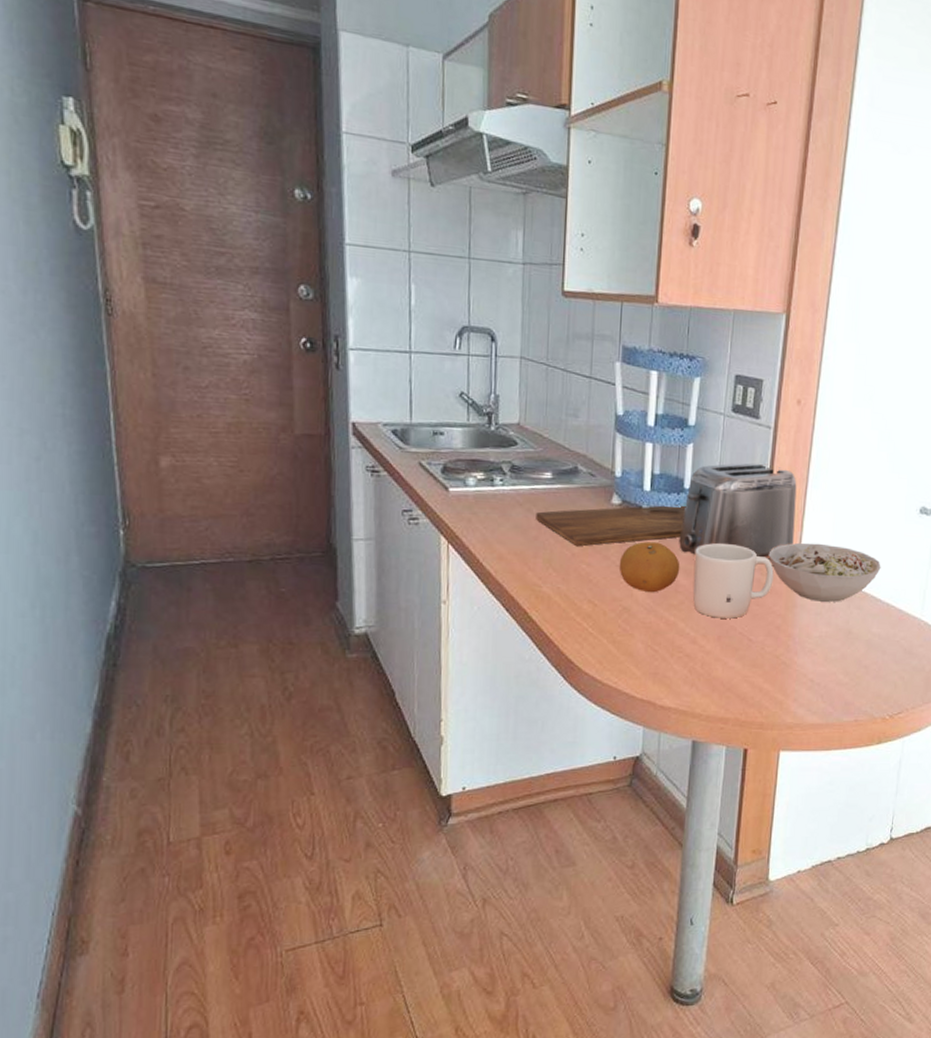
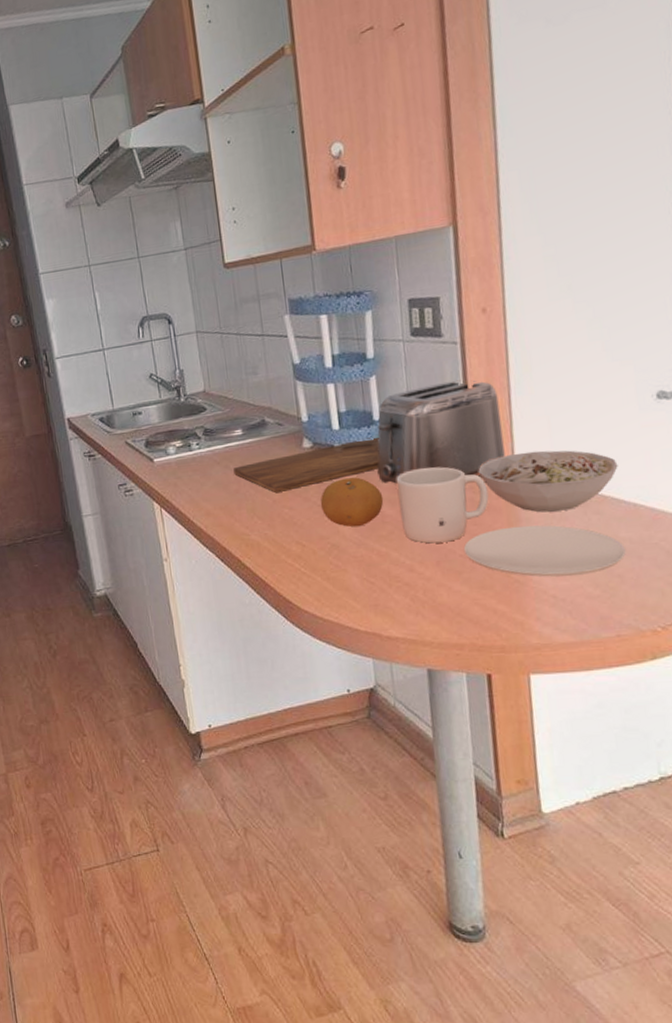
plate: none [743,611,875,662] -> present [463,525,627,577]

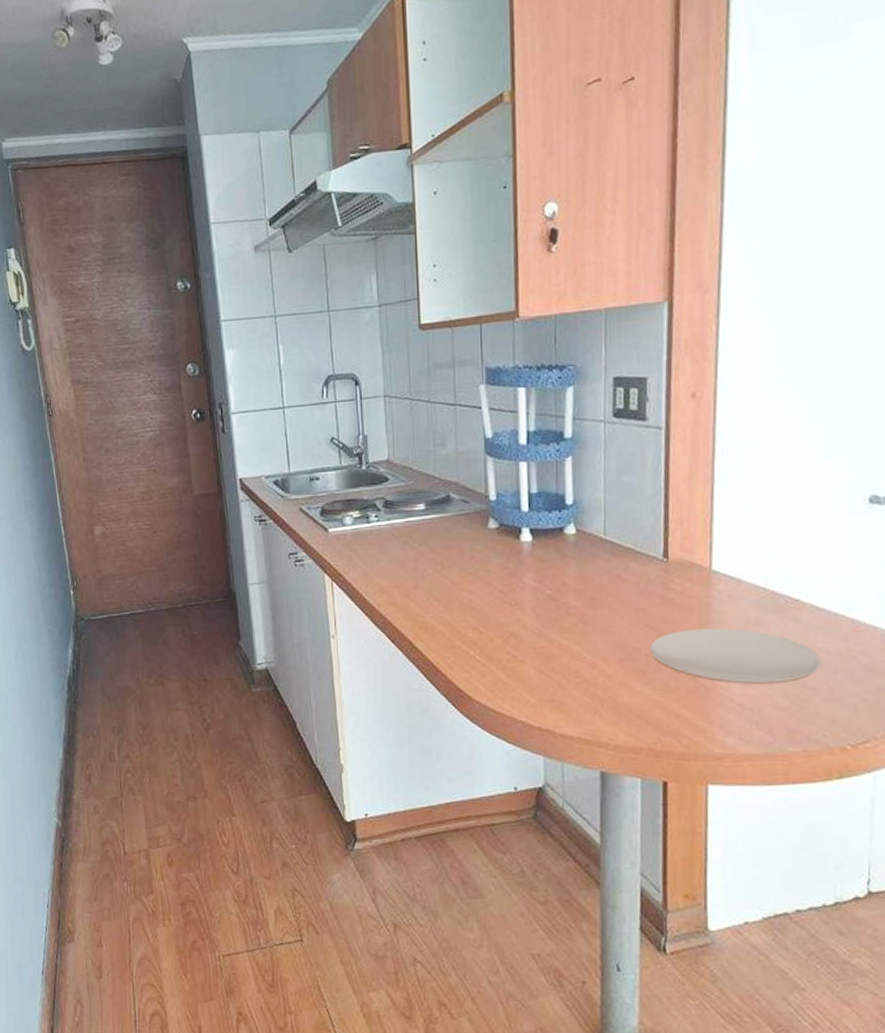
cutting board: present [233,437,380,492] -> none [413,522,570,573]
fruit: present [320,477,384,527] -> none [502,563,570,617]
toaster: present [377,380,505,484] -> none [565,468,702,574]
mug: present [396,466,489,544] -> none [584,558,681,640]
bowl: present [478,450,618,513] -> none [672,549,821,615]

